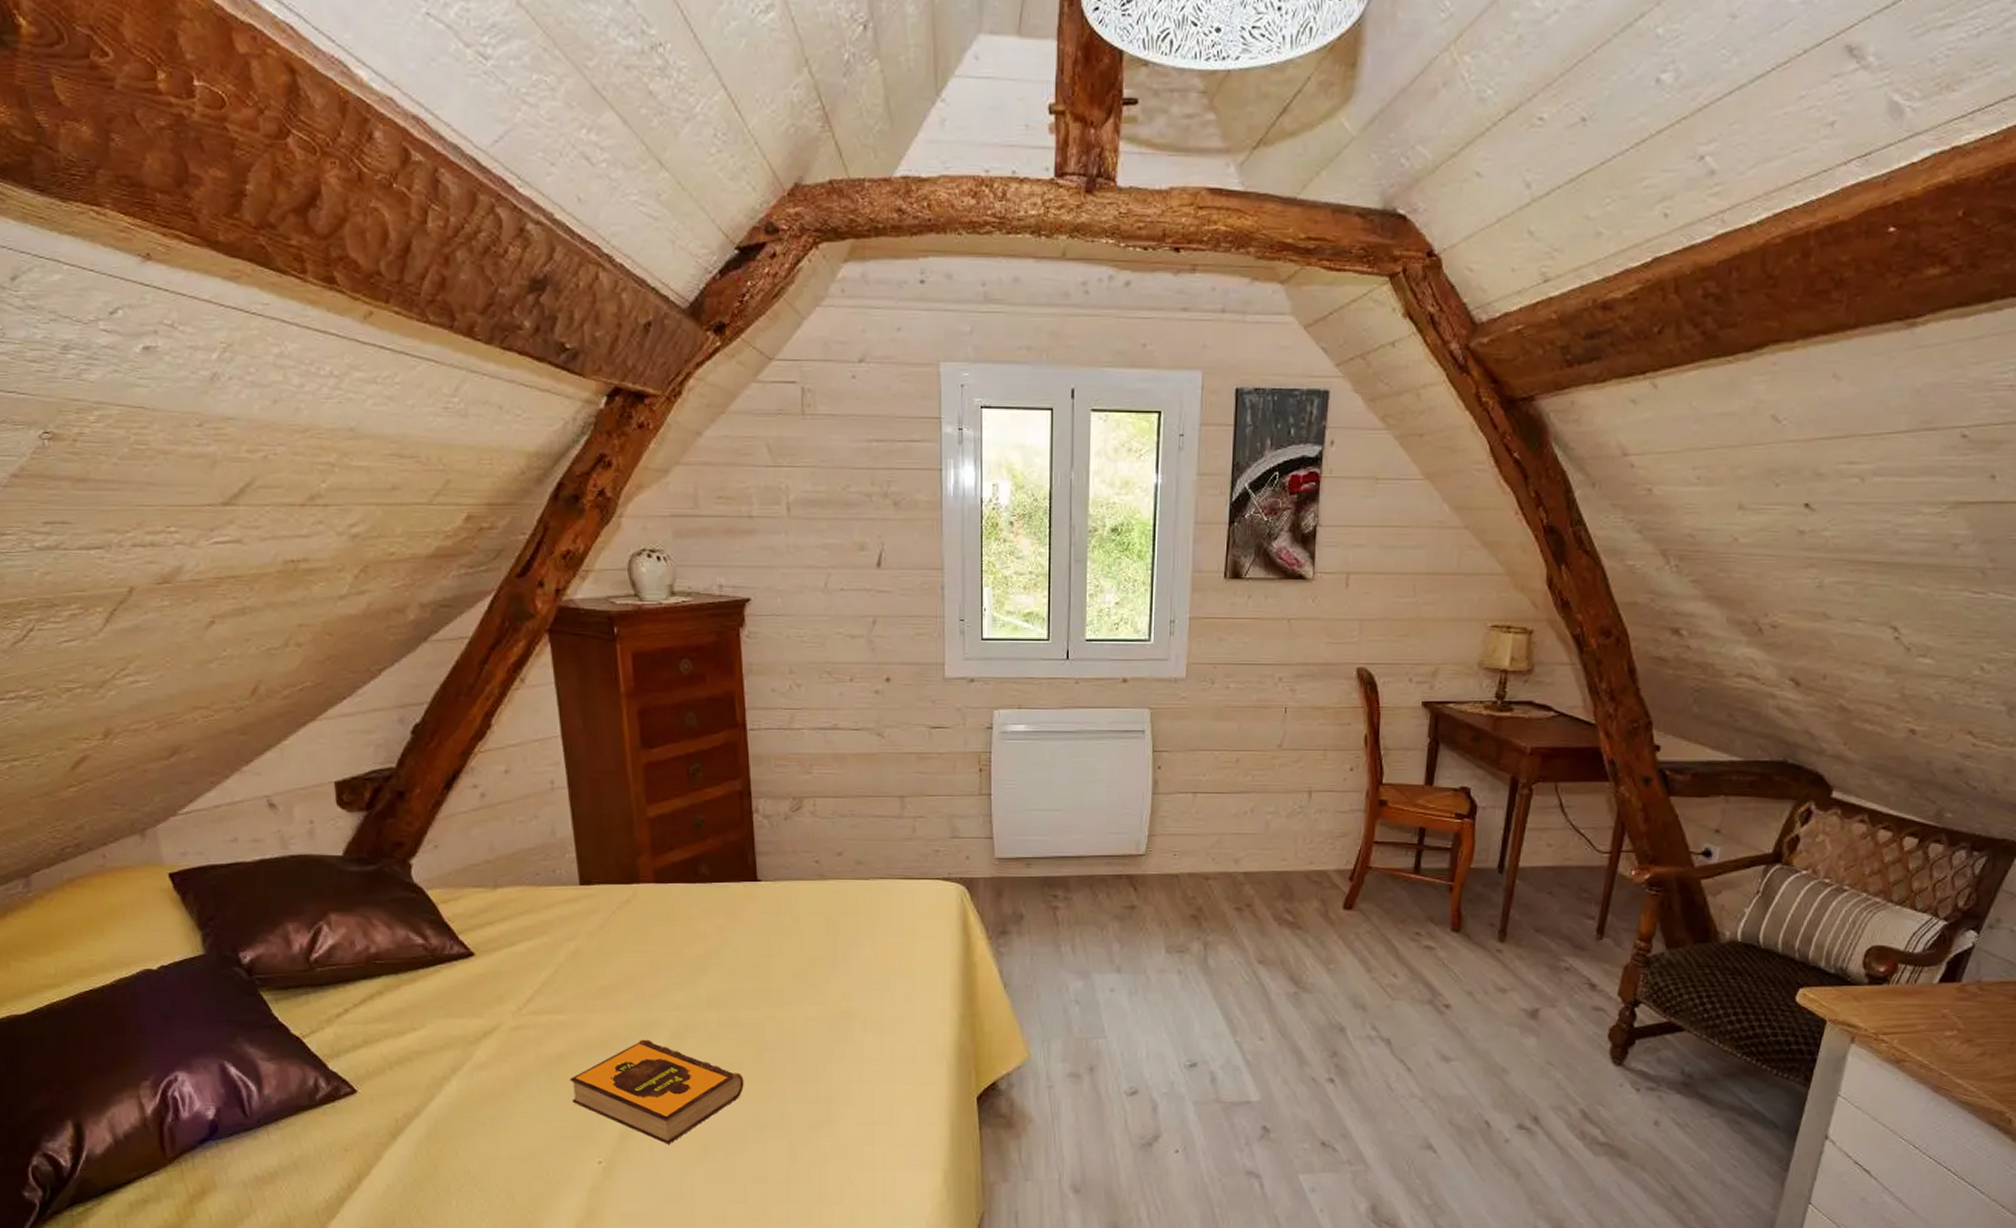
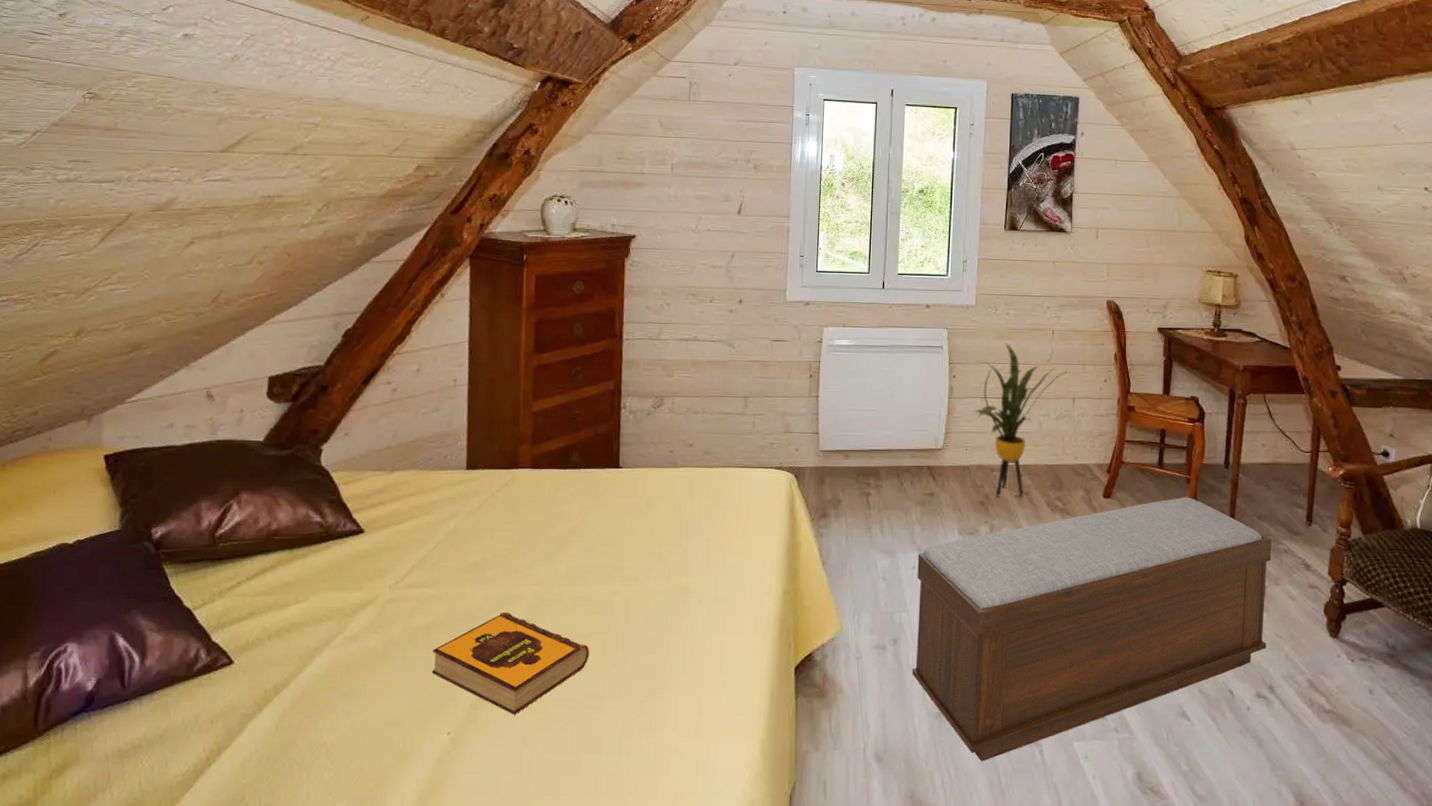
bench: none [1112,907,1551,1194] -> present [912,496,1272,762]
house plant: none [1184,724,1306,909] -> present [974,342,1070,496]

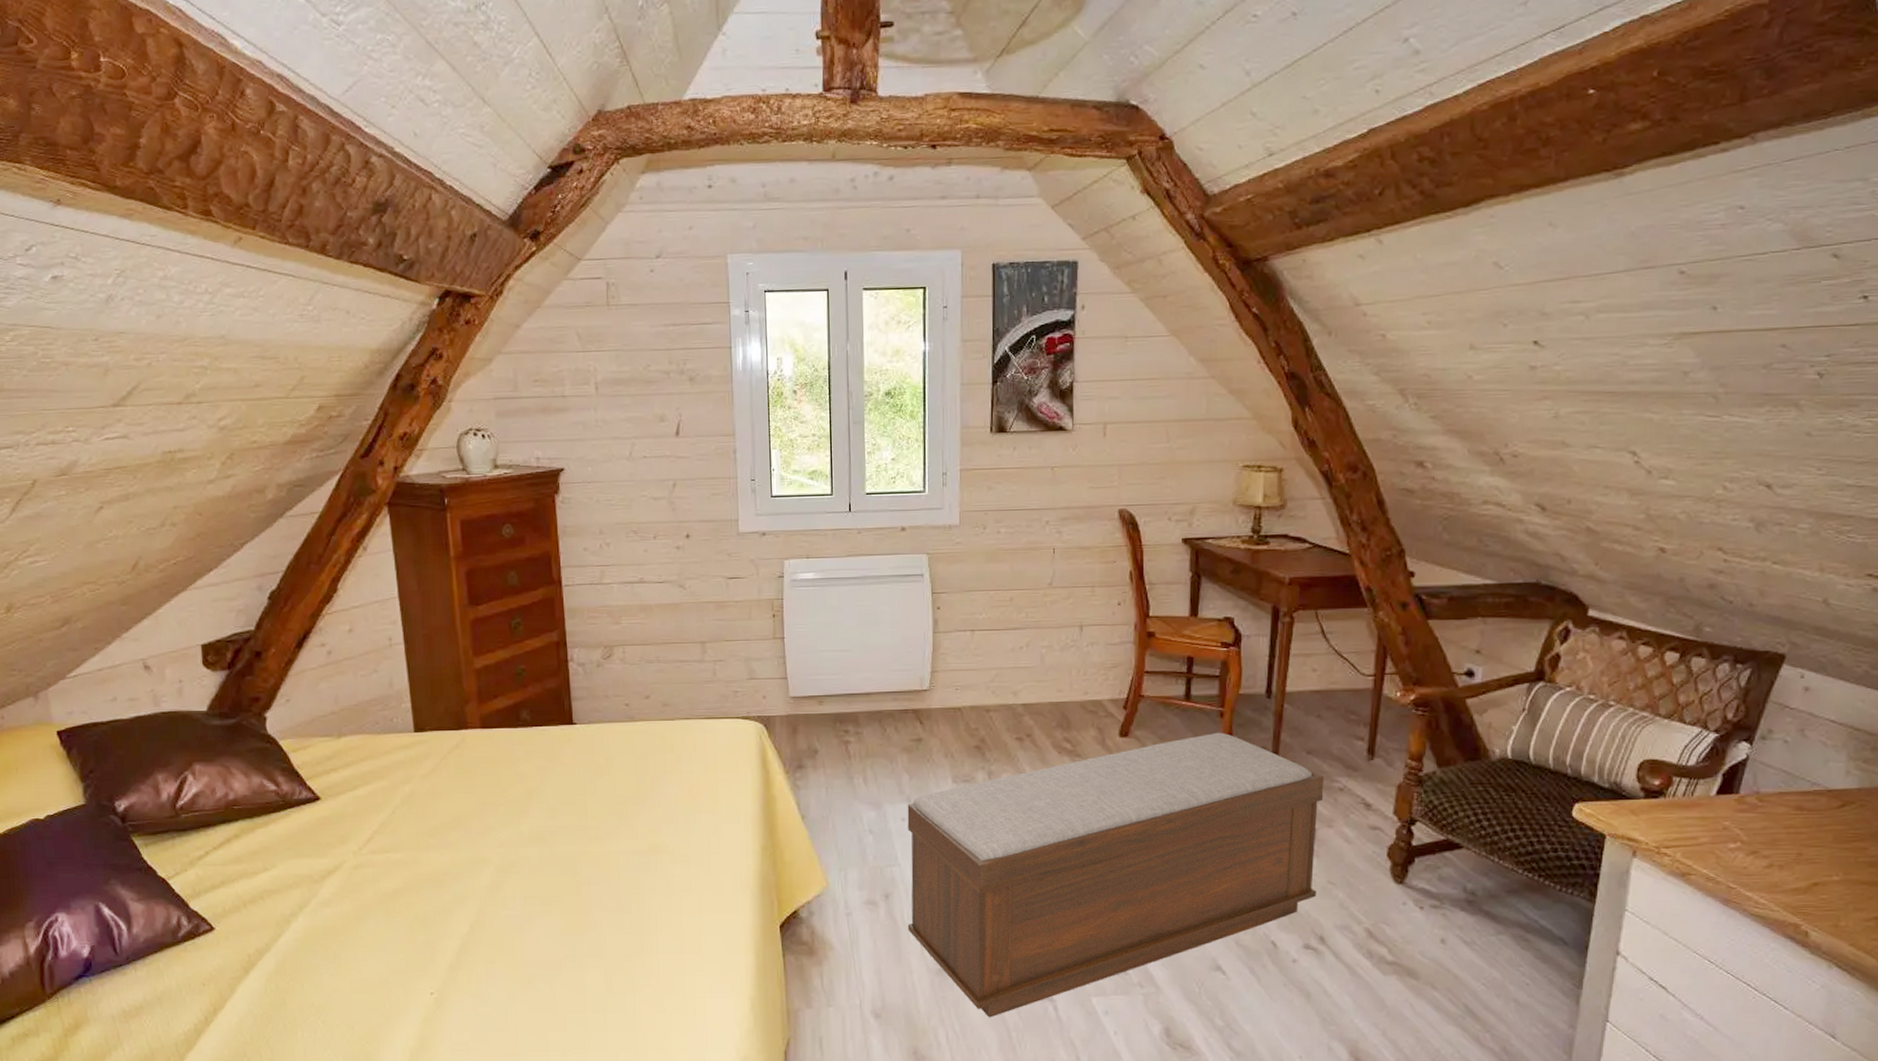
hardback book: present [431,612,590,715] -> none [405,875,563,975]
house plant: present [974,342,1070,496] -> none [963,566,1075,739]

